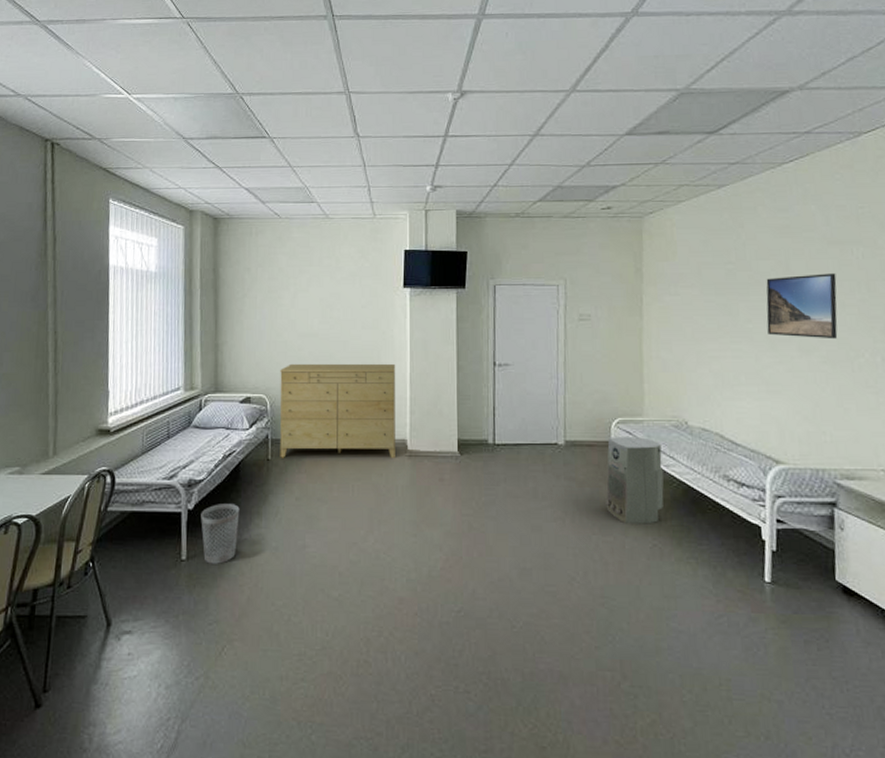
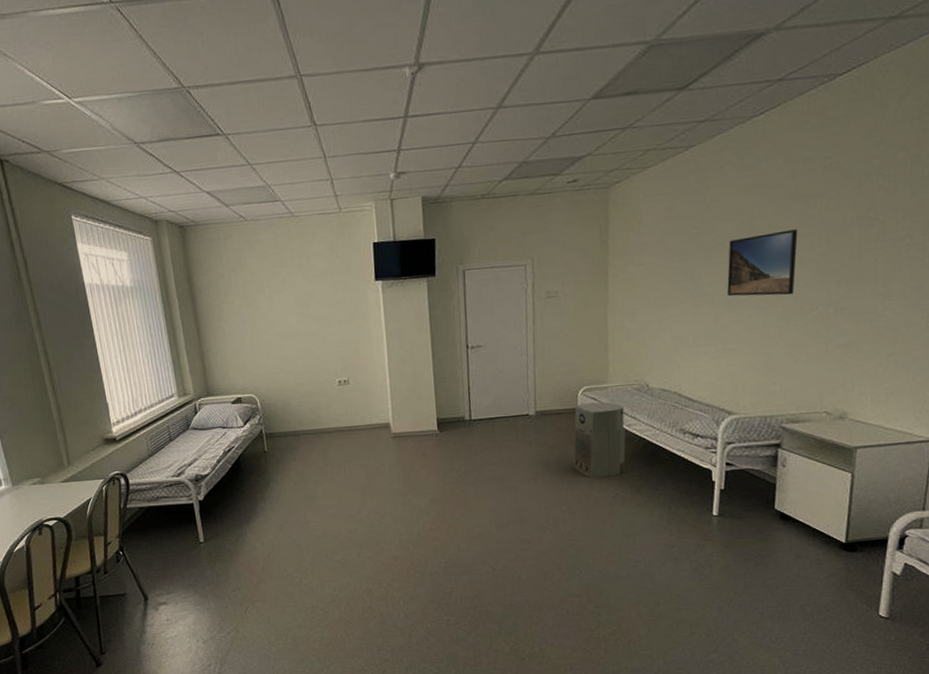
wastebasket: present [201,504,240,564] -> none [211,492,247,543]
dresser: present [280,363,396,458] -> none [265,354,381,449]

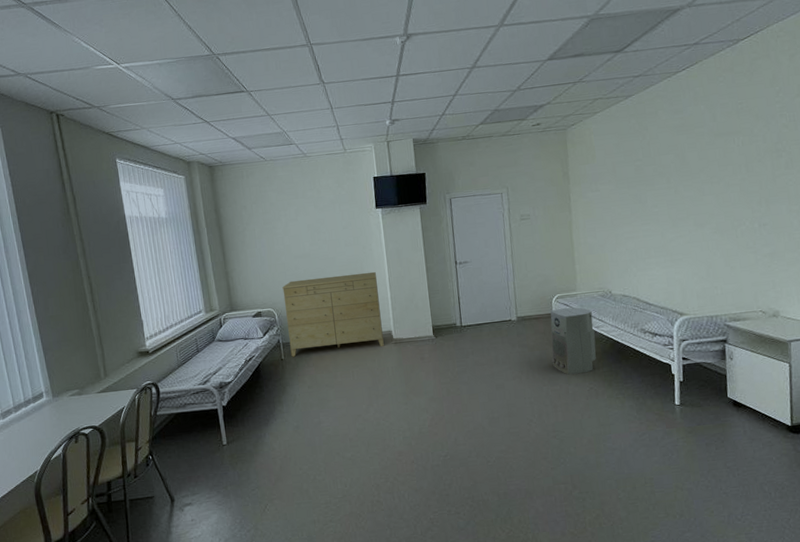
dresser: none [265,354,381,449] -> present [282,271,384,357]
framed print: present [727,229,798,297] -> none [667,160,725,216]

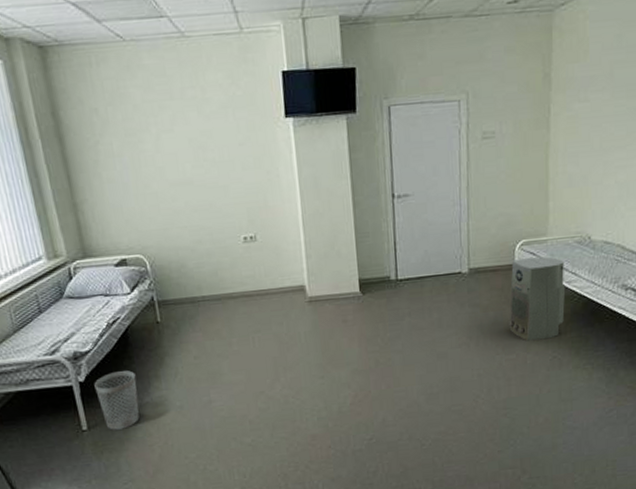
wastebasket: none [233,397,266,445] -> present [94,370,140,430]
dresser: present [282,271,384,357] -> none [155,206,295,319]

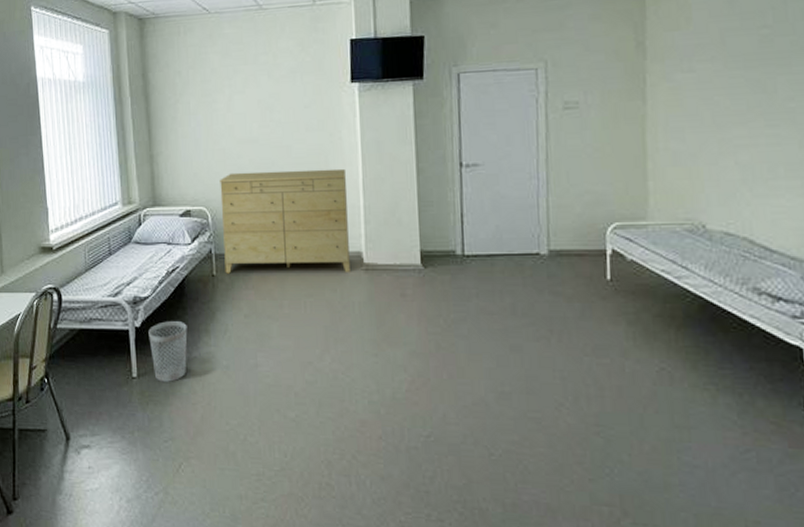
dresser: none [155,206,295,319] -> present [220,168,350,274]
air purifier: present [509,256,566,341] -> none [600,244,675,345]

